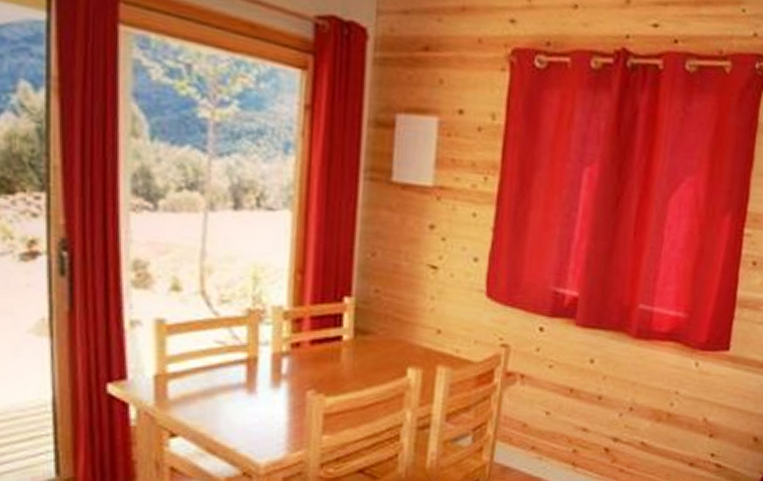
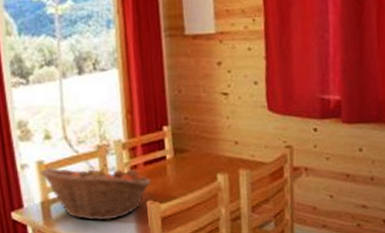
fruit basket: none [157,329,318,410] -> present [39,164,152,221]

